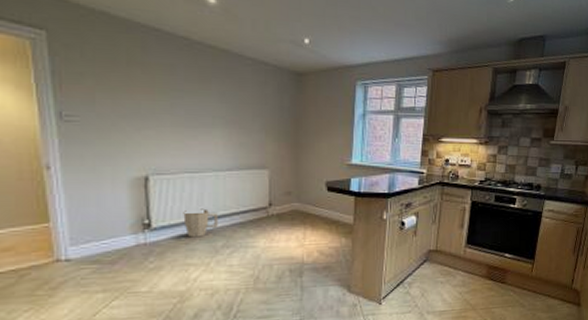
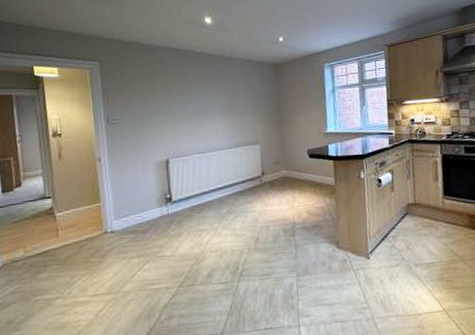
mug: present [183,208,218,238] -> none [195,181,222,207]

